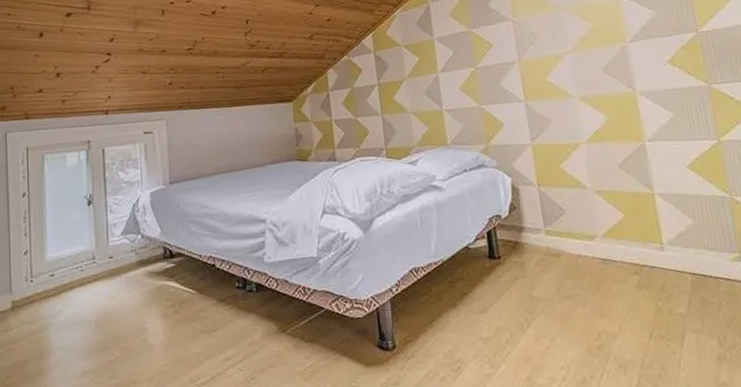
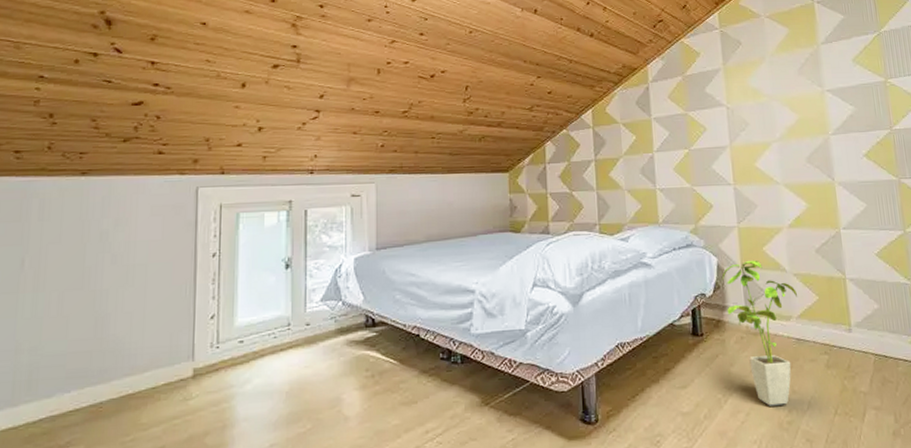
house plant: none [517,178,601,330] -> present [721,260,797,406]

